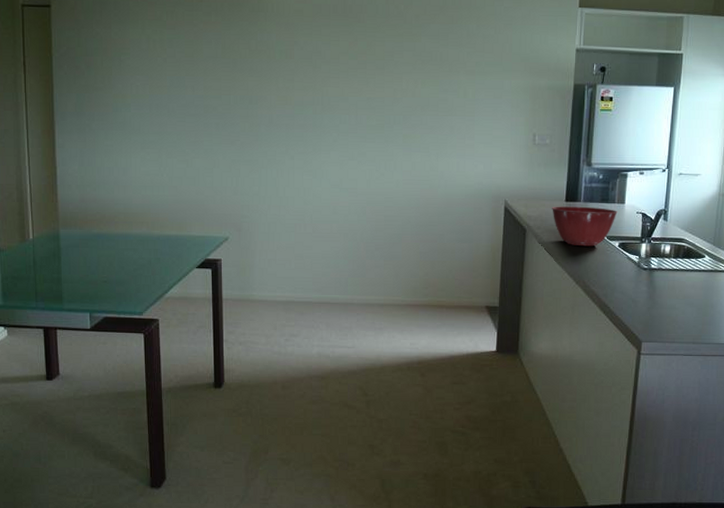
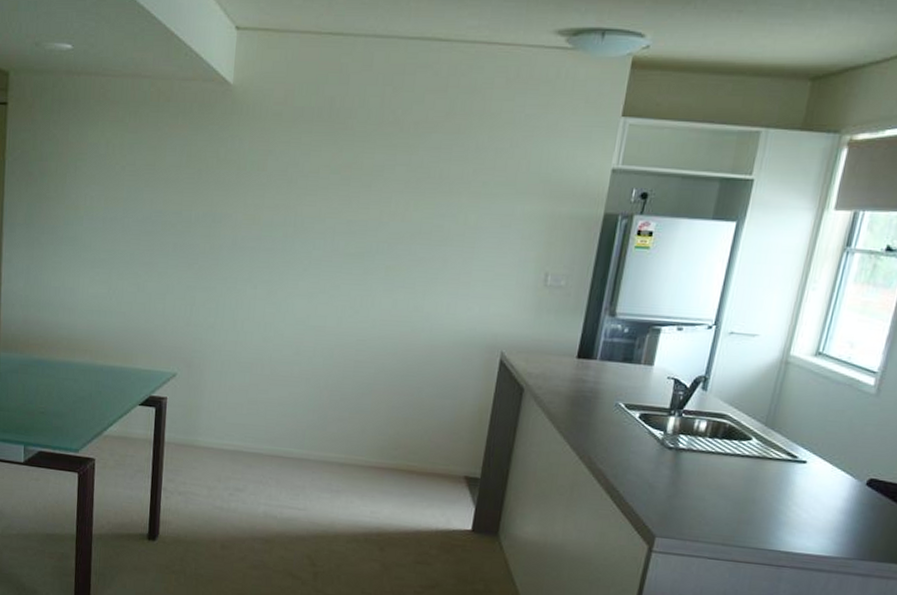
mixing bowl: present [552,206,618,247] -> none [559,363,643,415]

